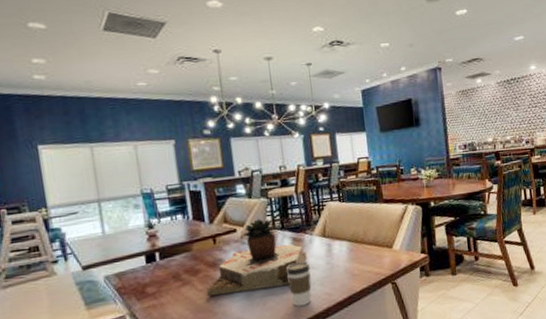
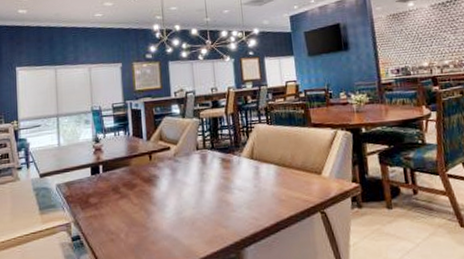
succulent plant: present [206,219,307,297] -> none [141,138,235,212]
coffee cup: present [286,261,312,307] -> none [214,183,239,229]

